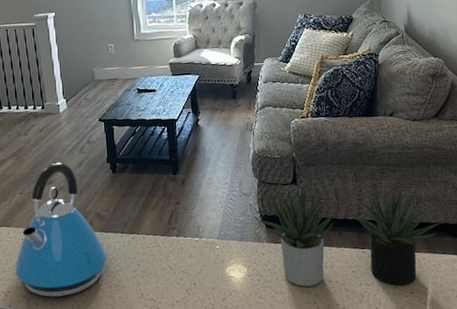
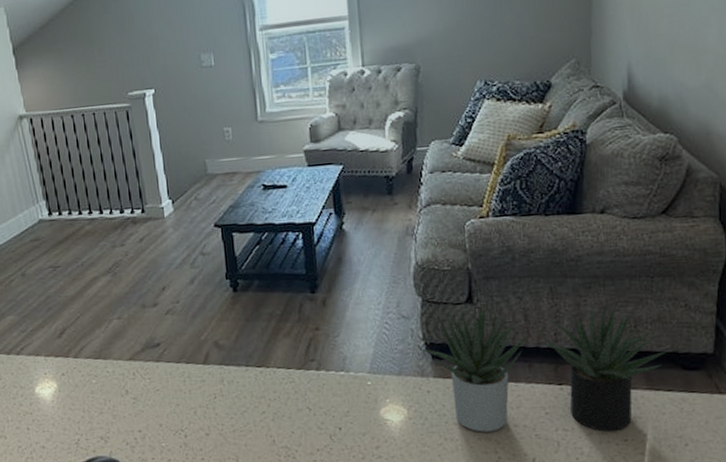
kettle: present [15,162,107,297] -> none [115,279,228,444]

